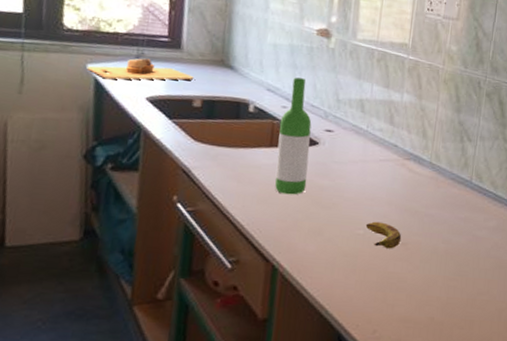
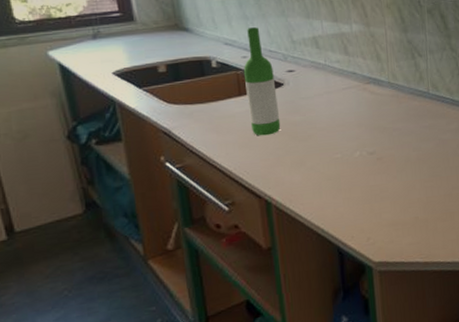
cutting board: present [86,58,194,80] -> none [48,36,154,63]
banana: present [365,221,402,249] -> none [341,143,377,166]

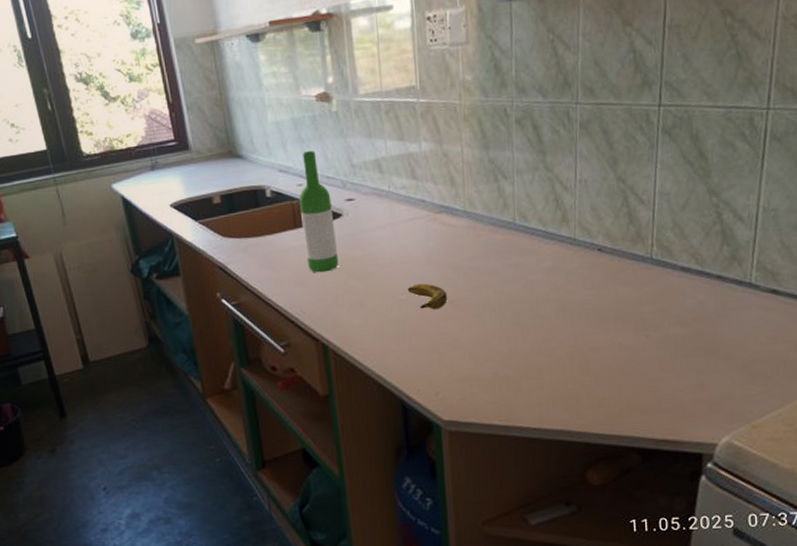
banana: none [341,143,377,166] -> present [407,283,448,310]

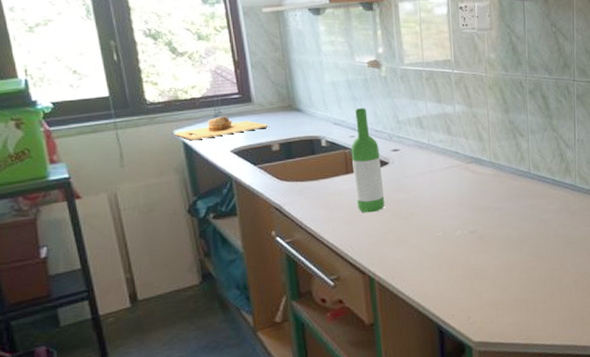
cutting board: none [112,166,208,195] -> present [174,116,269,141]
banana: present [407,283,448,310] -> none [443,222,477,245]

